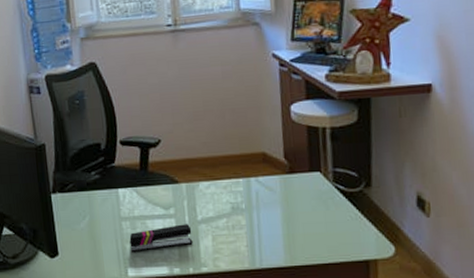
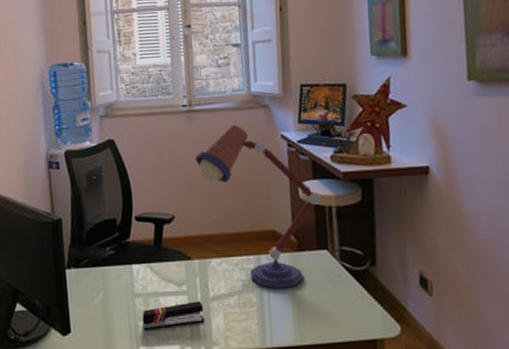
desk lamp: none [182,44,314,211] -> present [195,125,321,288]

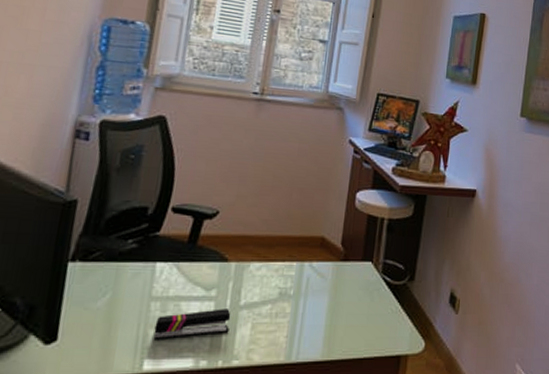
desk lamp: present [195,125,321,288] -> none [256,122,376,298]

